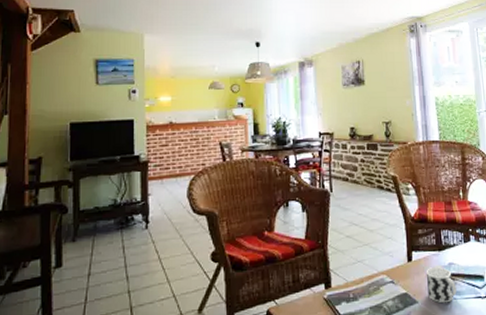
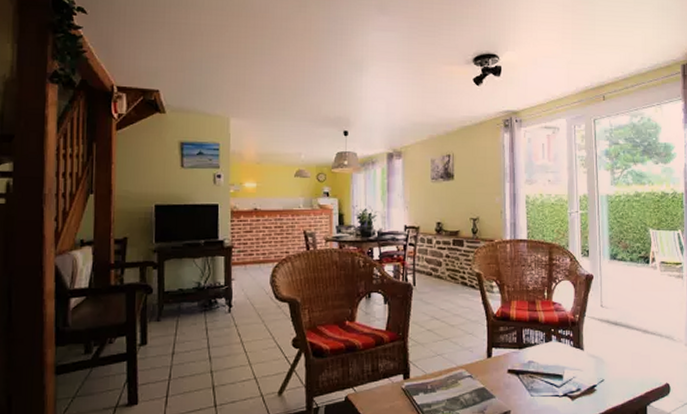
cup: present [426,267,457,303] -> none [504,364,534,400]

